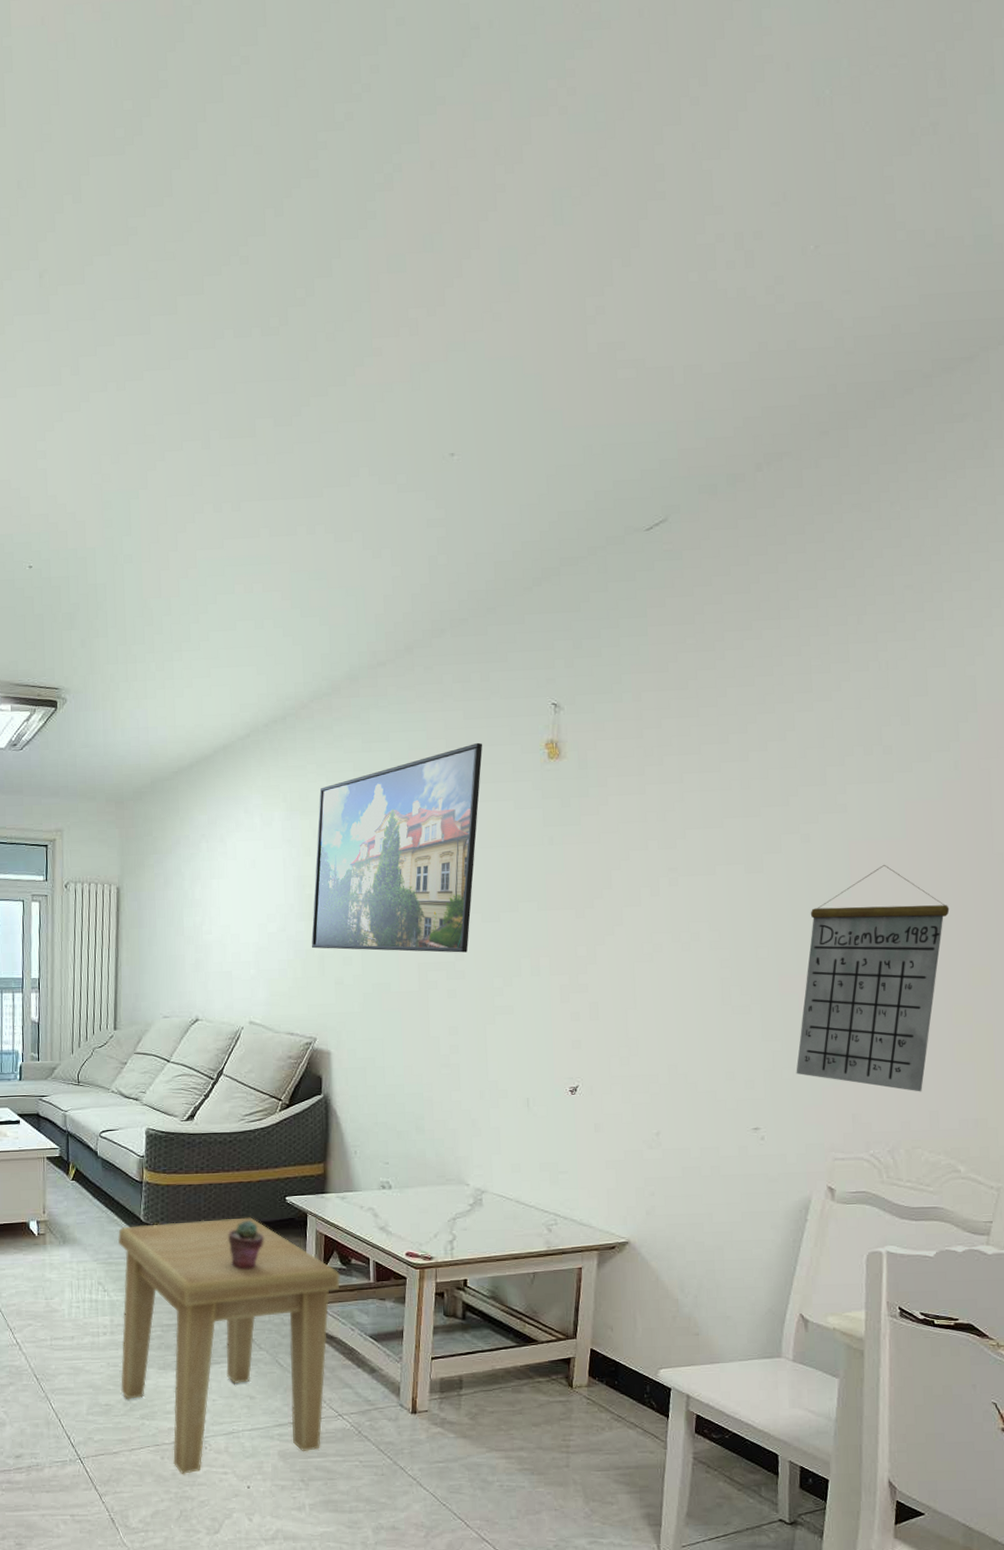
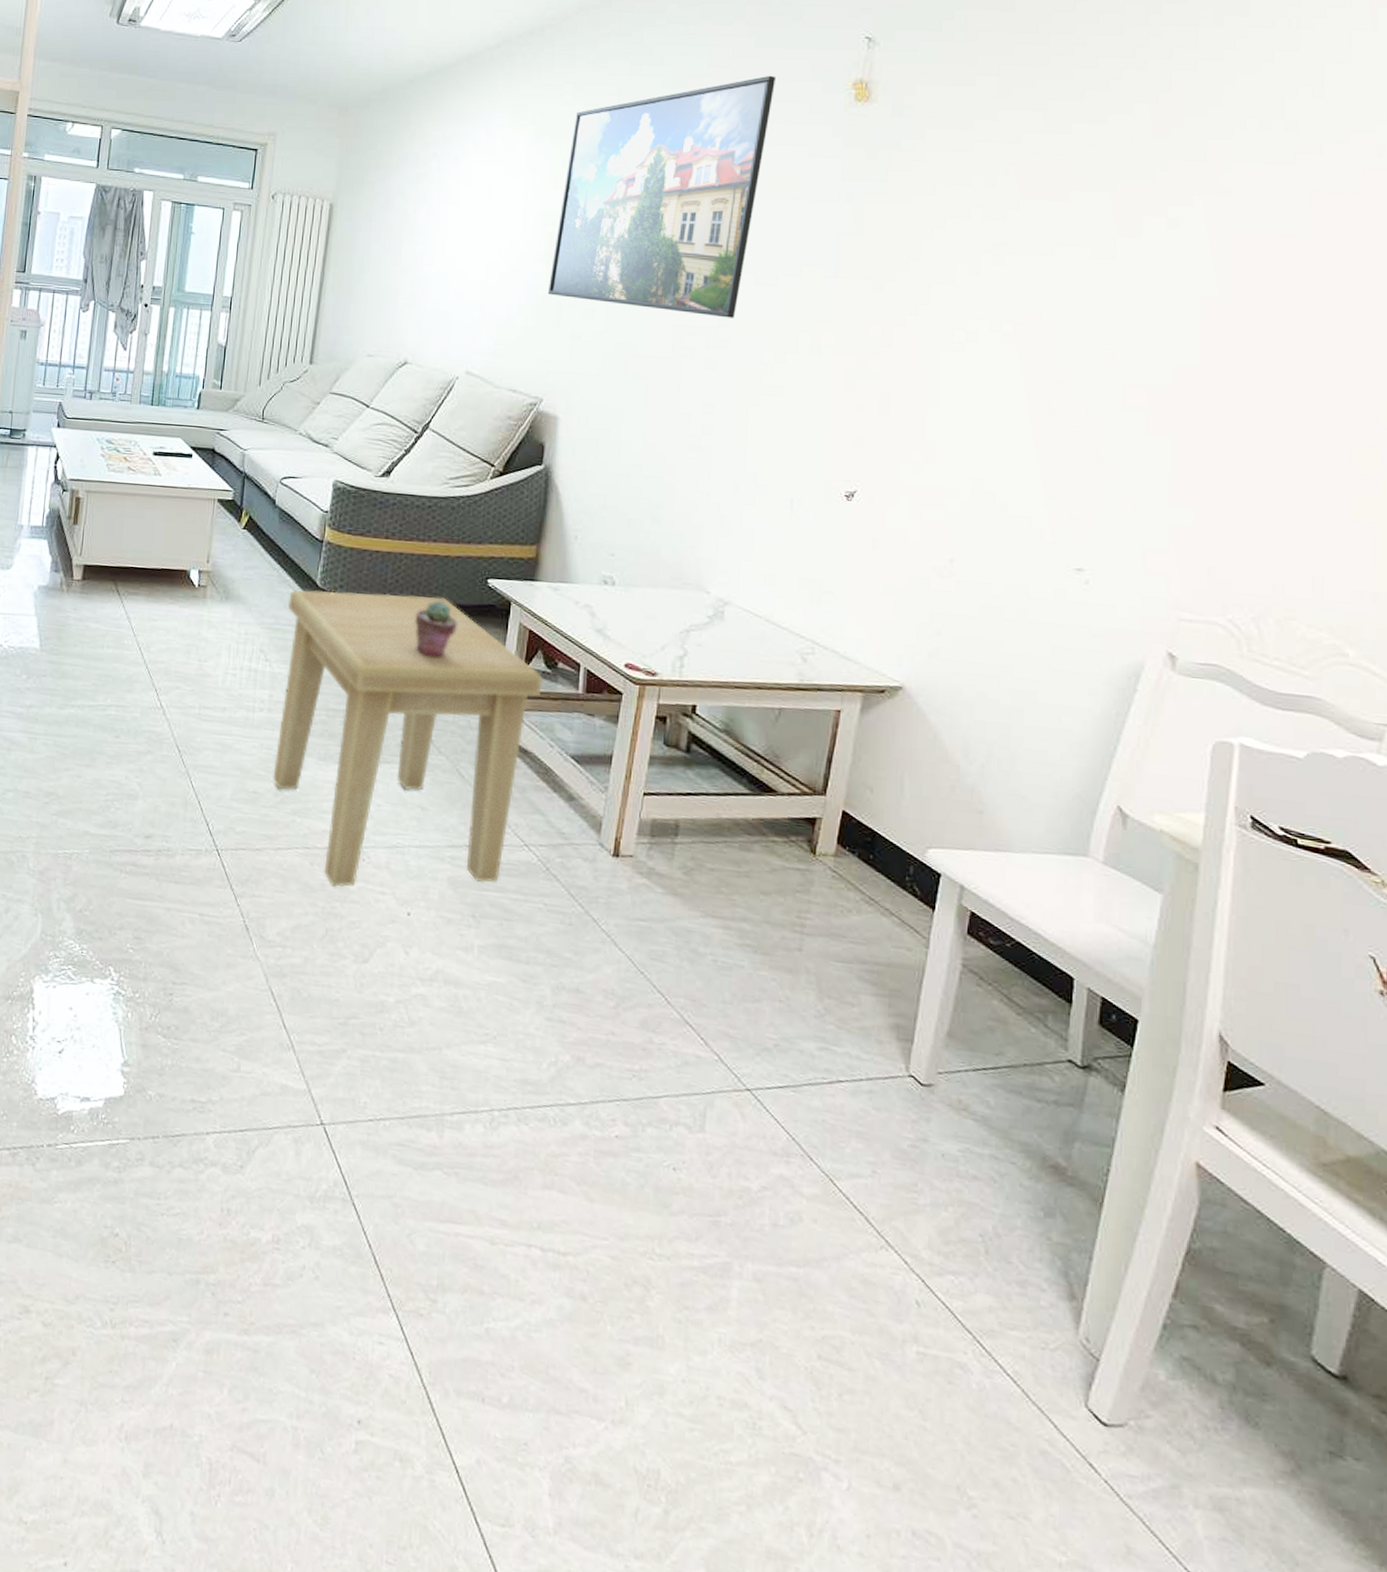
calendar: present [796,864,950,1092] -> none [1137,264,1359,550]

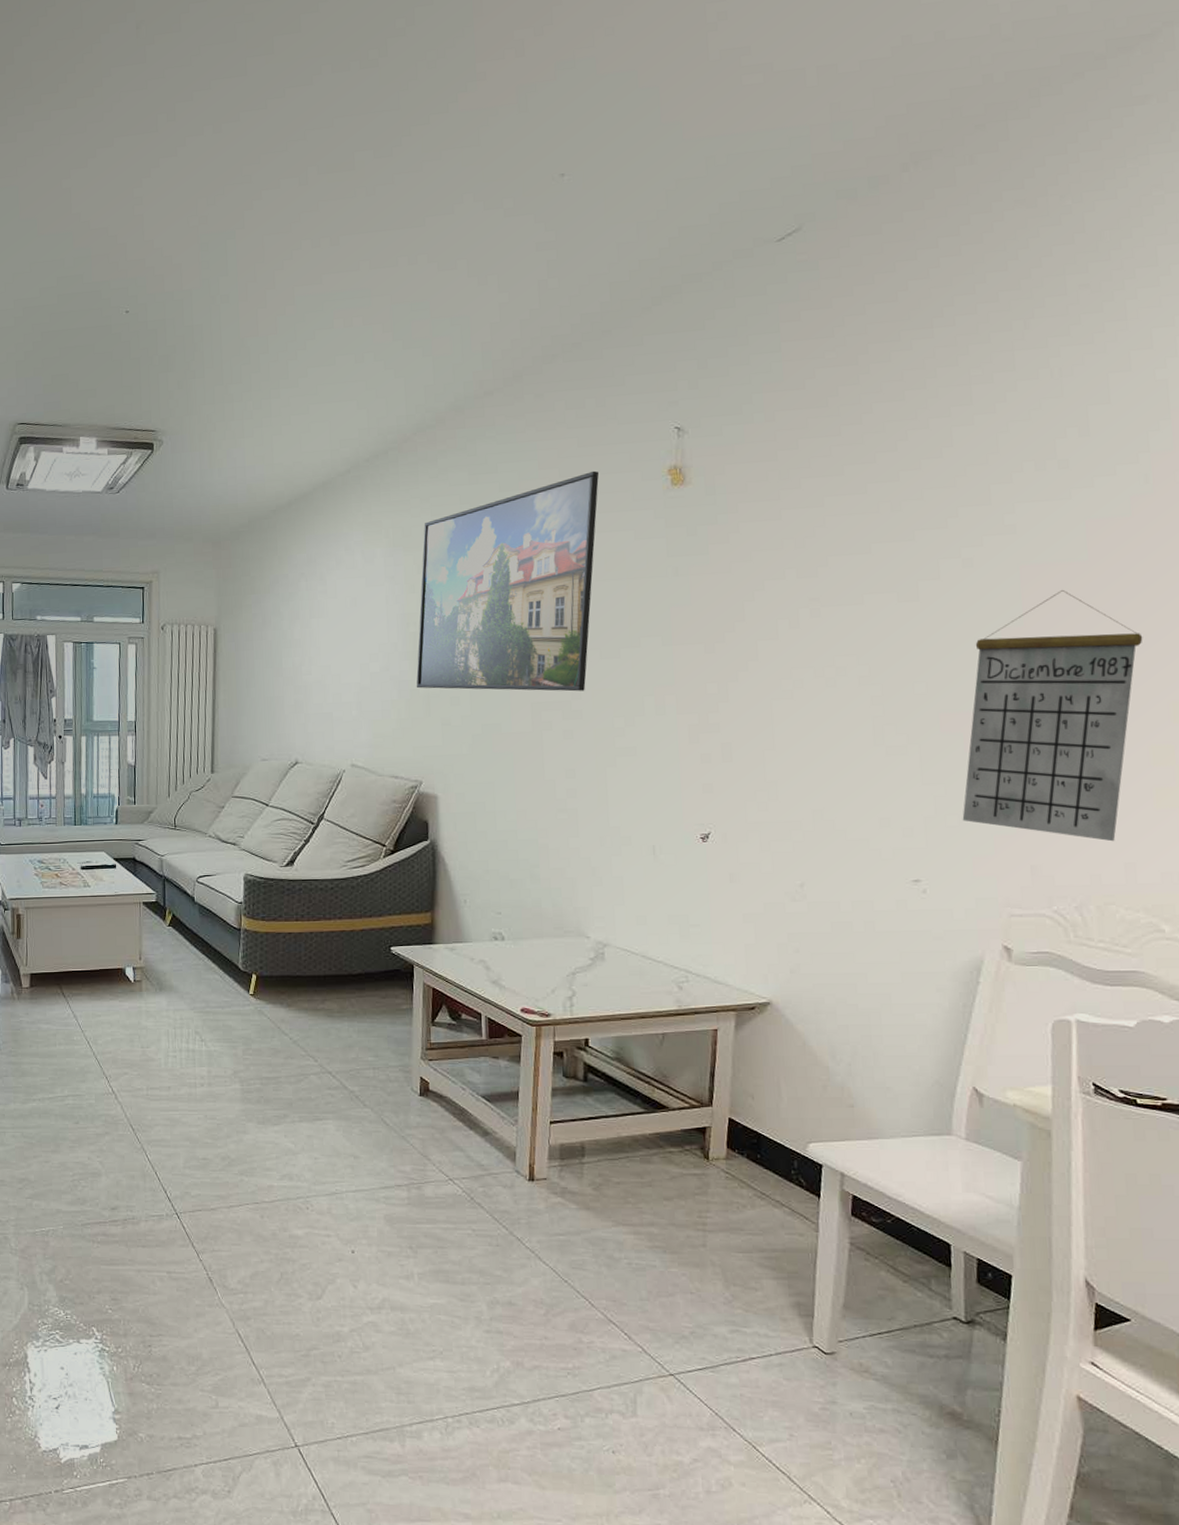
side table: present [273,590,543,888] -> none [215,967,450,1235]
potted succulent: present [415,601,457,658] -> none [330,971,368,1022]
calendar: none [1137,264,1359,550] -> present [962,589,1143,842]

